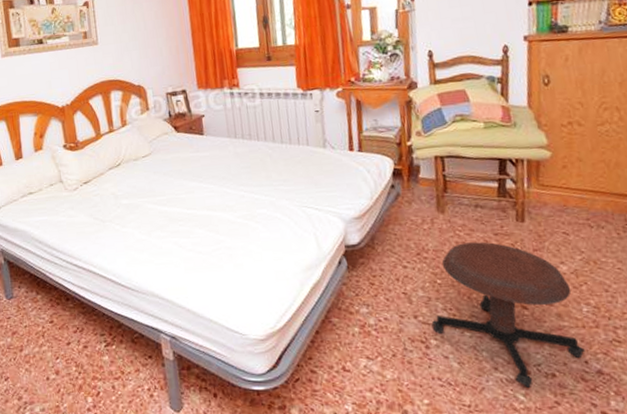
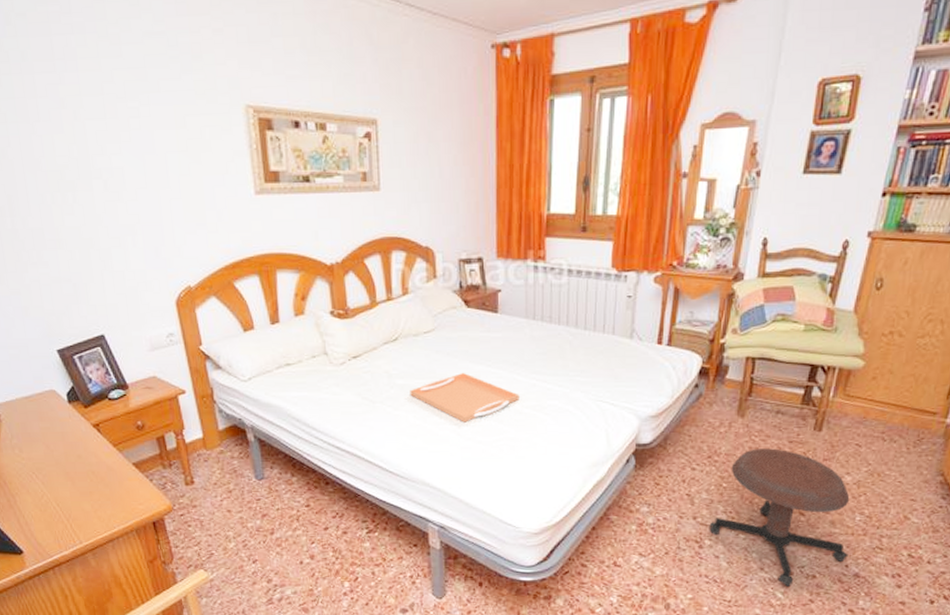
serving tray: none [134,189,231,235] -> present [410,372,519,423]

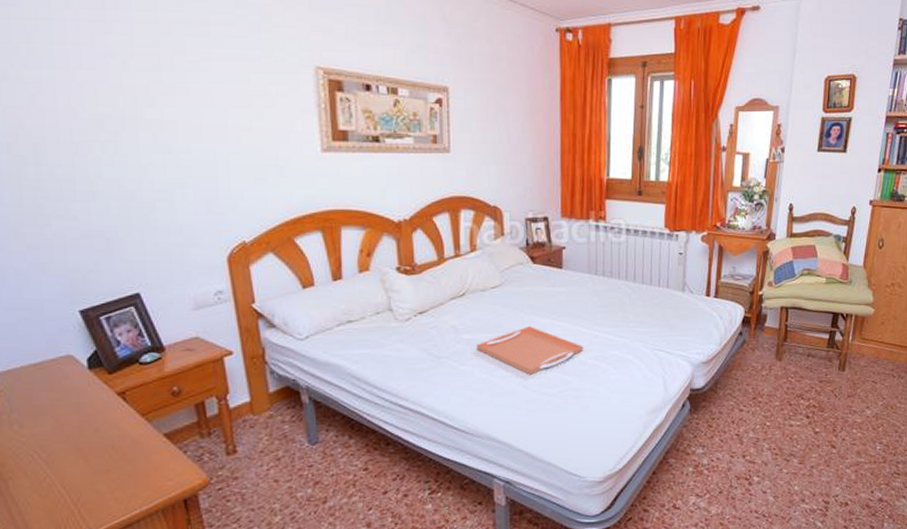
stool: present [709,448,850,587] -> none [756,388,873,516]

